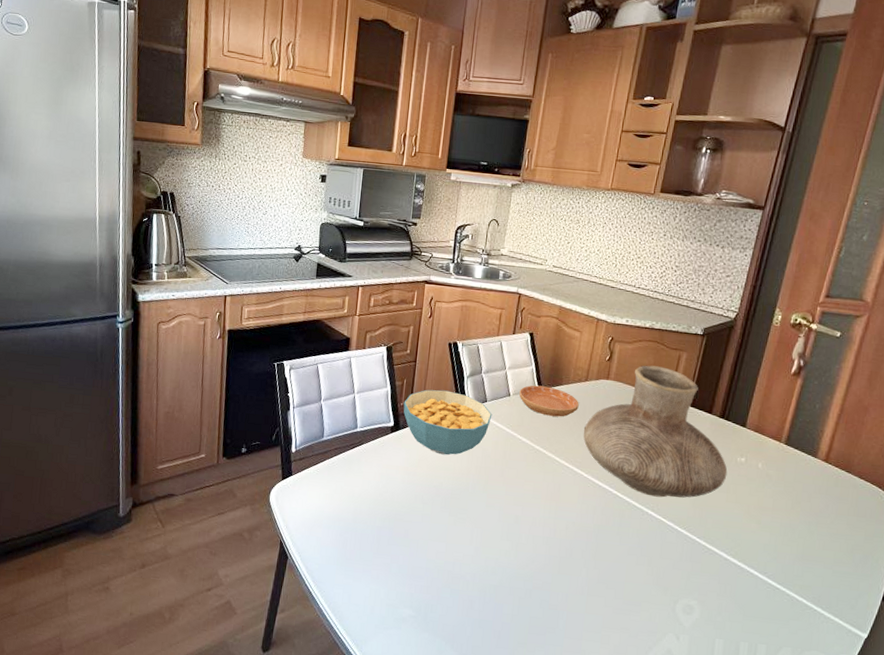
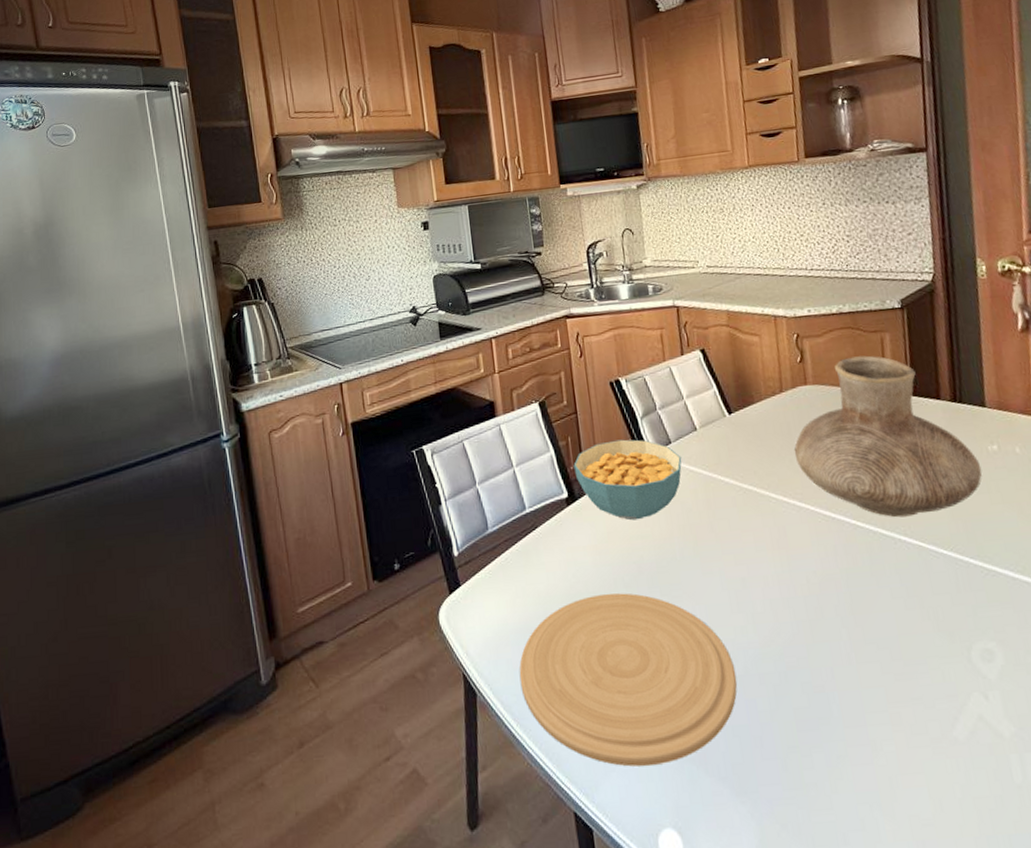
plate: none [323,504,493,636] -> present [519,593,737,767]
saucer: present [519,385,579,417] -> none [706,408,781,445]

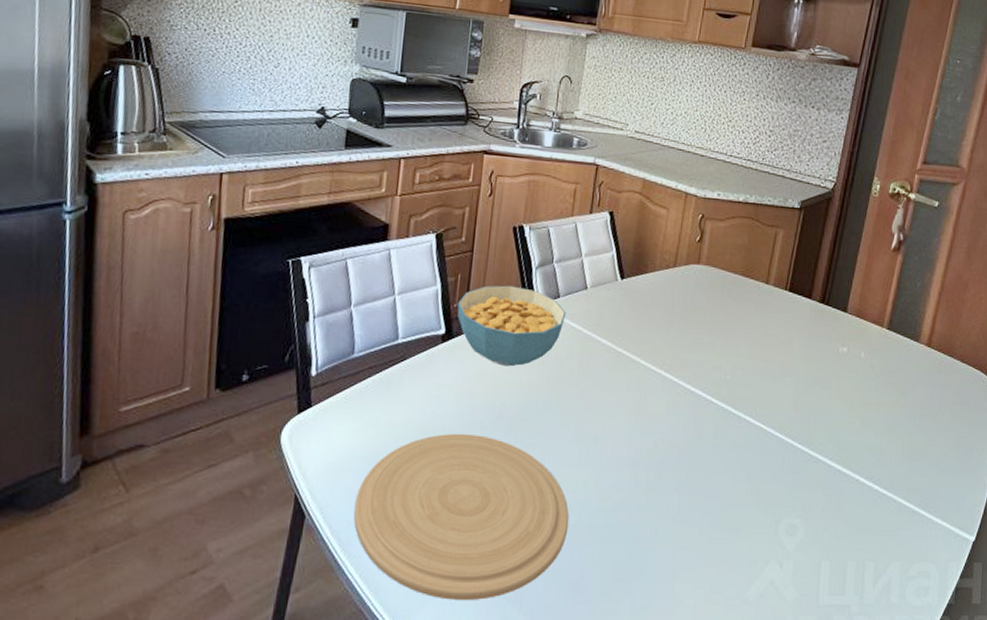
vase: present [794,355,983,518] -> none [672,245,829,400]

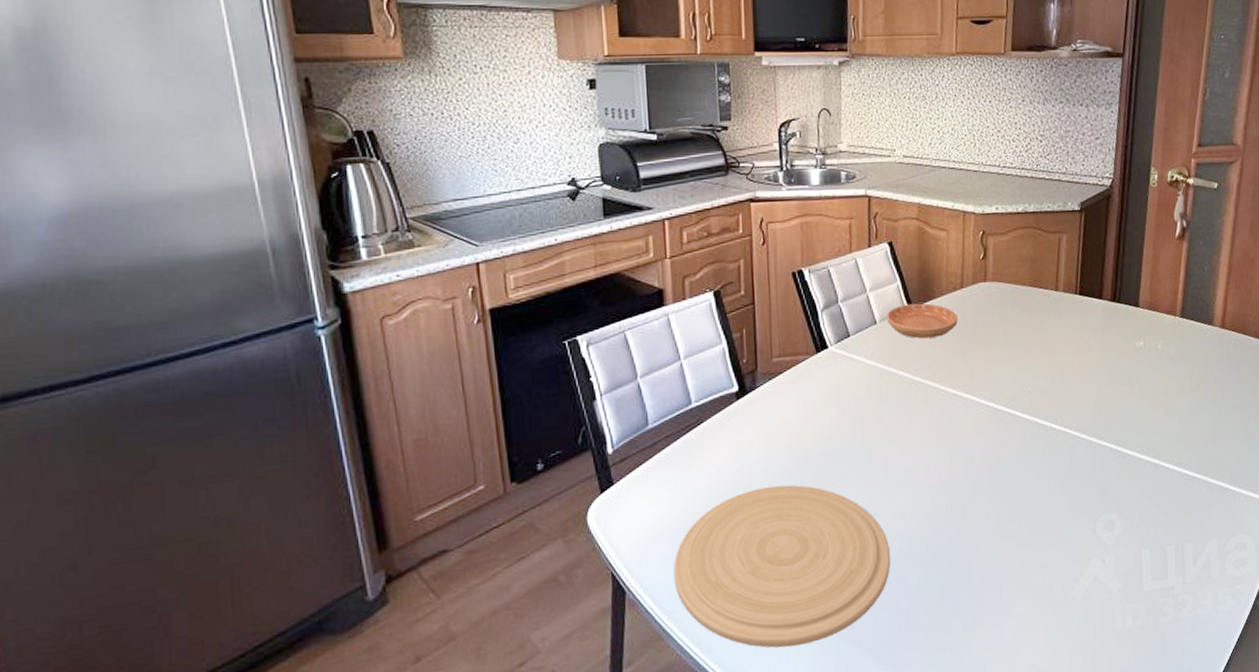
cereal bowl: present [457,285,567,367] -> none [747,332,859,414]
saucer: none [598,274,667,312] -> present [887,303,958,339]

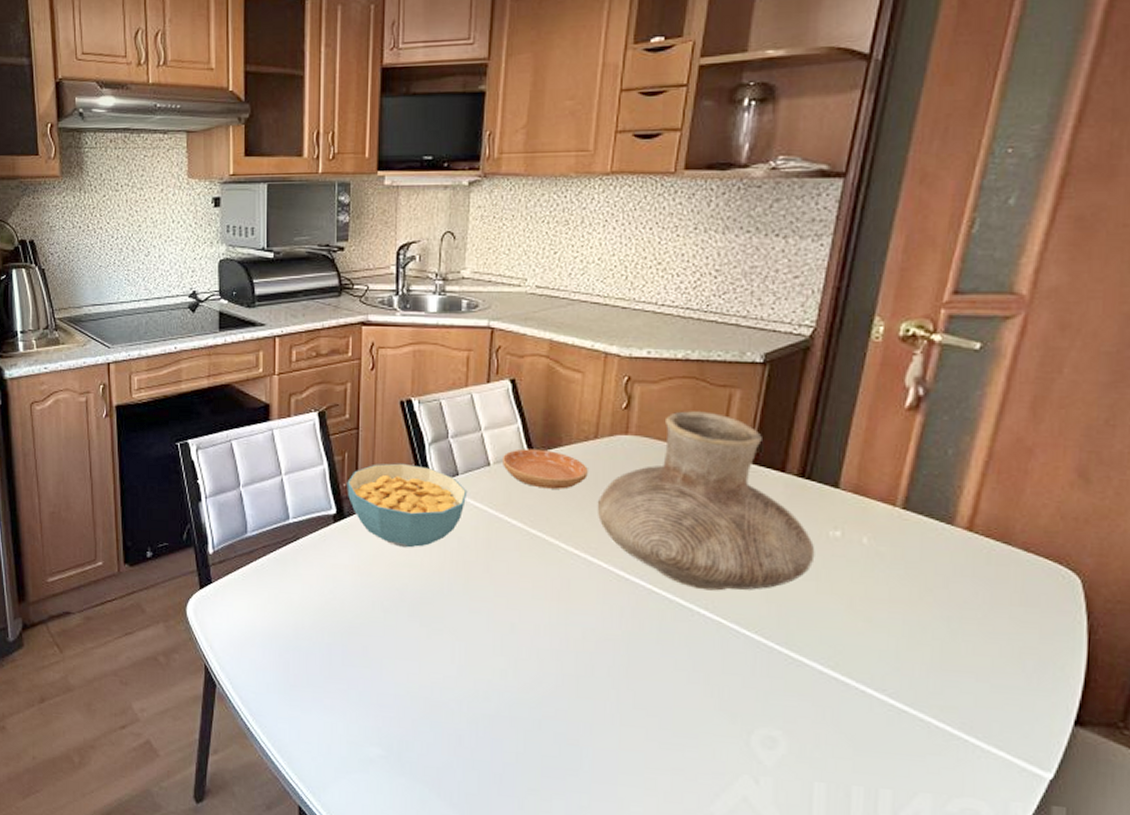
plate: present [673,485,891,648] -> none [261,614,487,781]
cereal bowl: none [747,332,859,414] -> present [347,463,468,548]
vase: none [967,255,1128,408] -> present [597,411,815,591]

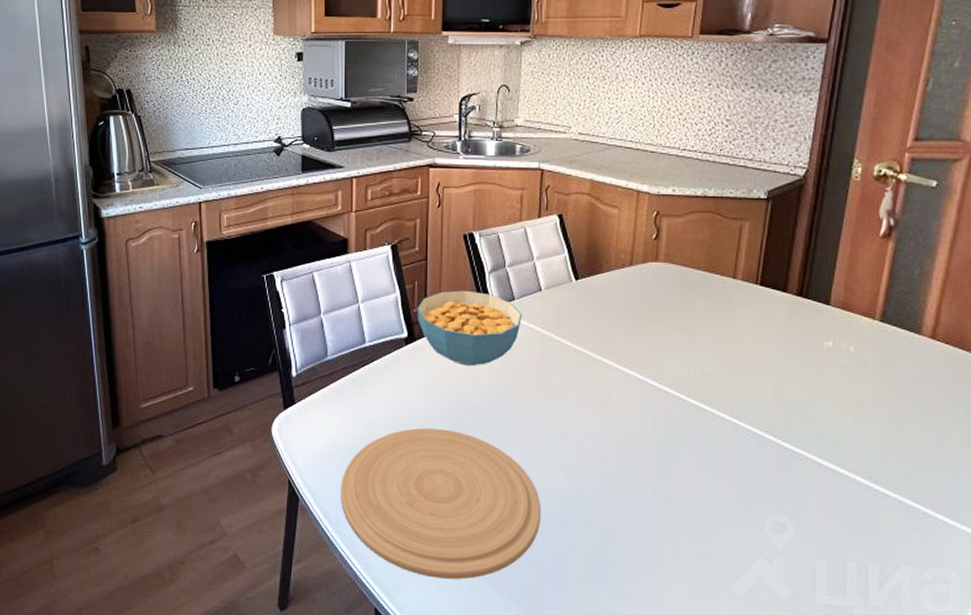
plate: none [261,614,487,781] -> present [340,428,541,579]
saucer: present [503,449,588,489] -> none [552,275,625,311]
vase: present [597,411,815,591] -> none [633,241,812,397]

